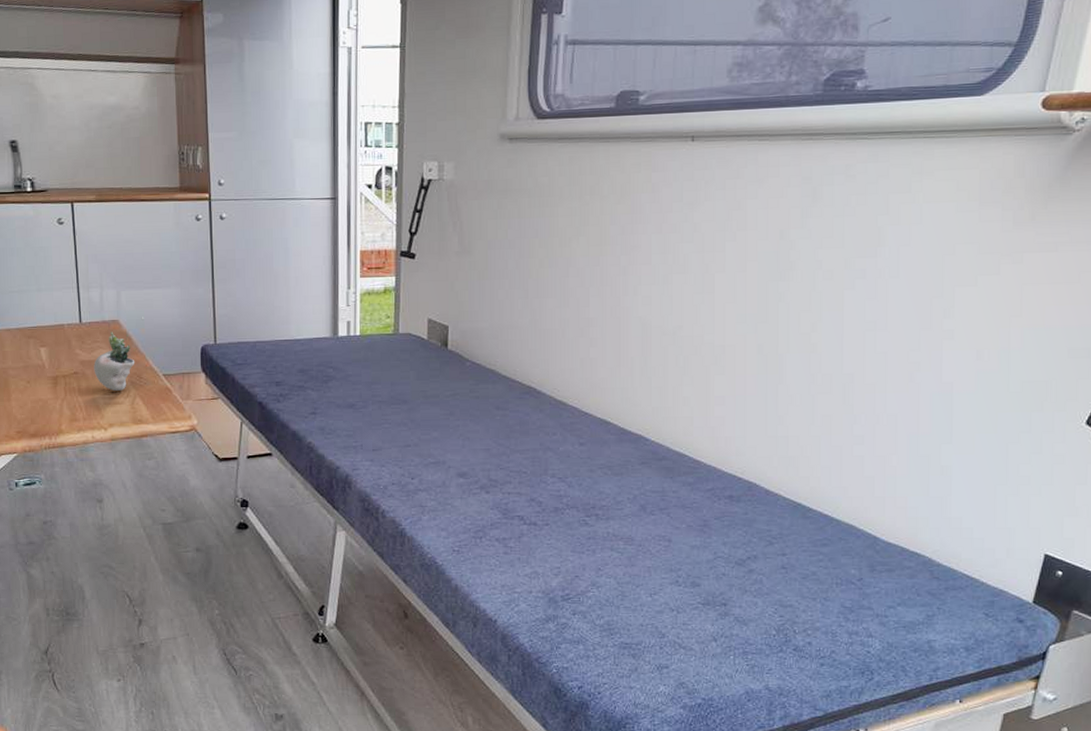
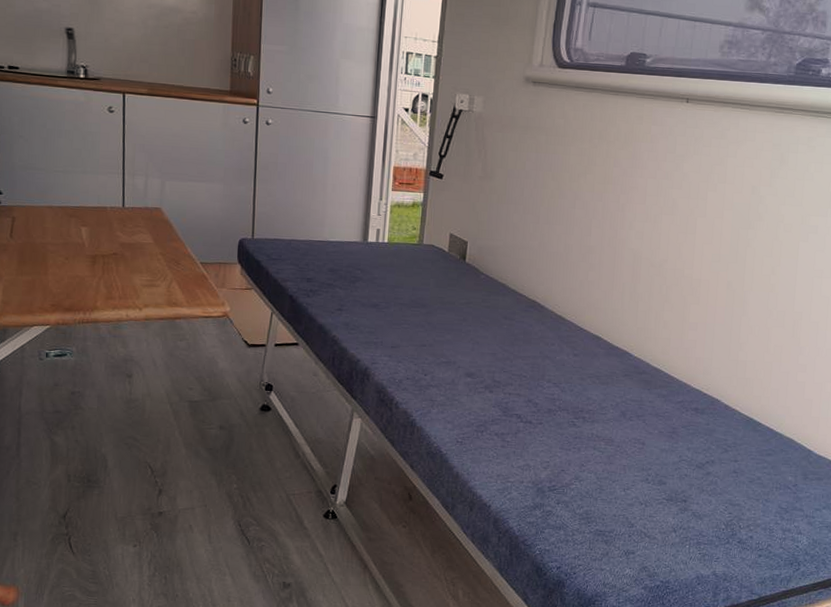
succulent plant: present [94,317,144,391] -> none [133,207,186,274]

